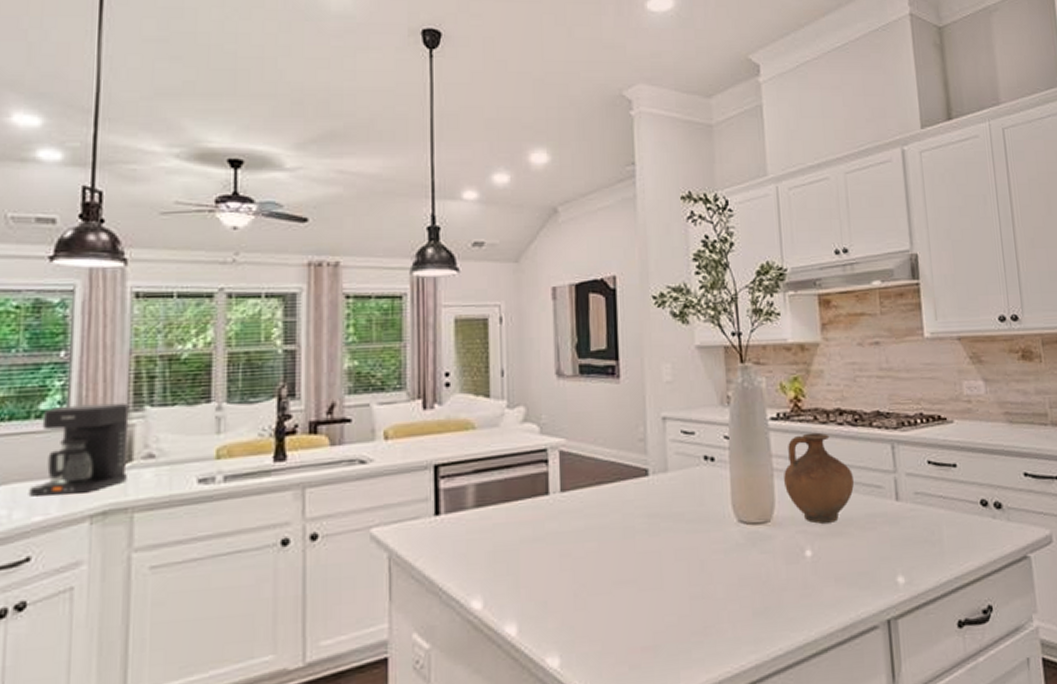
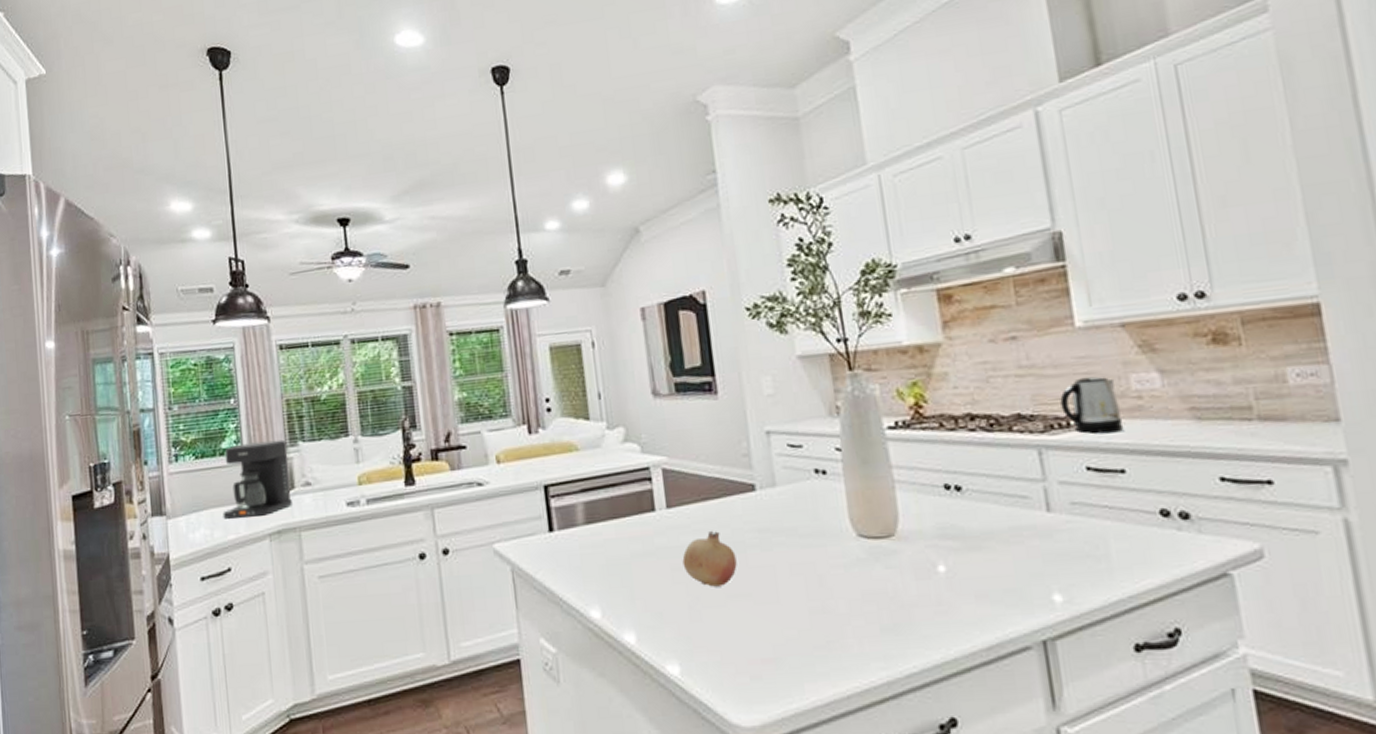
fruit: none [572,515,625,574] -> present [682,530,737,587]
ceramic jug: present [784,432,854,524] -> none [907,440,993,538]
kettle: none [910,381,957,432] -> present [1060,376,1124,434]

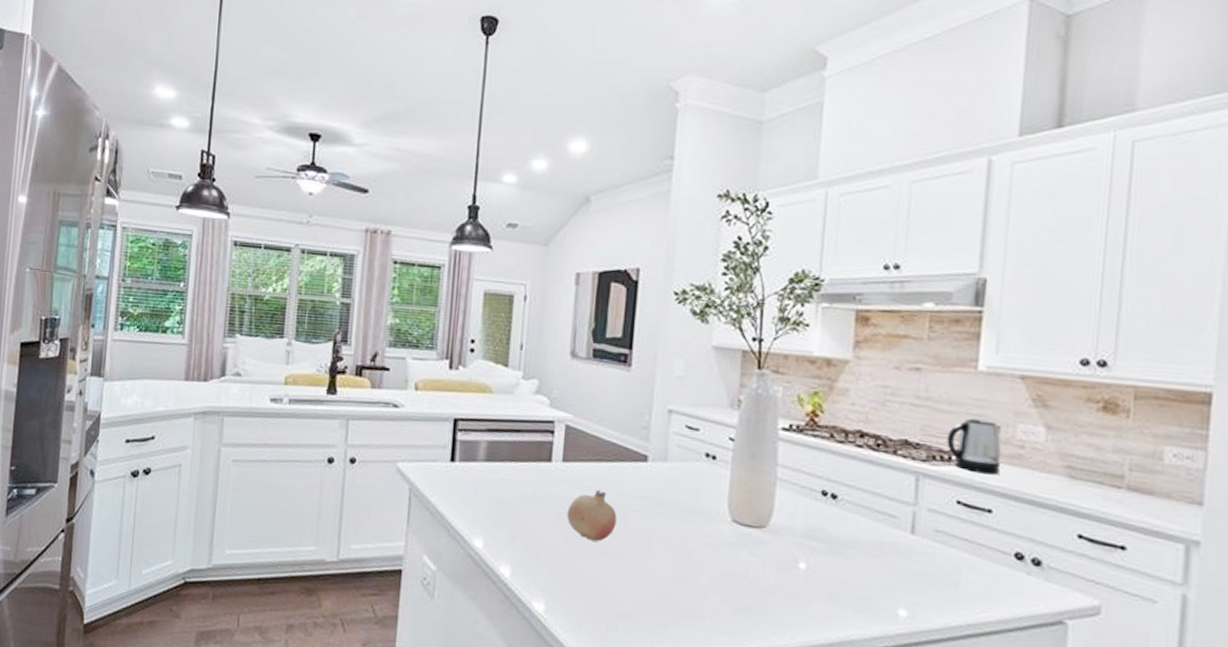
coffee maker: present [222,439,292,519] -> none [155,326,225,396]

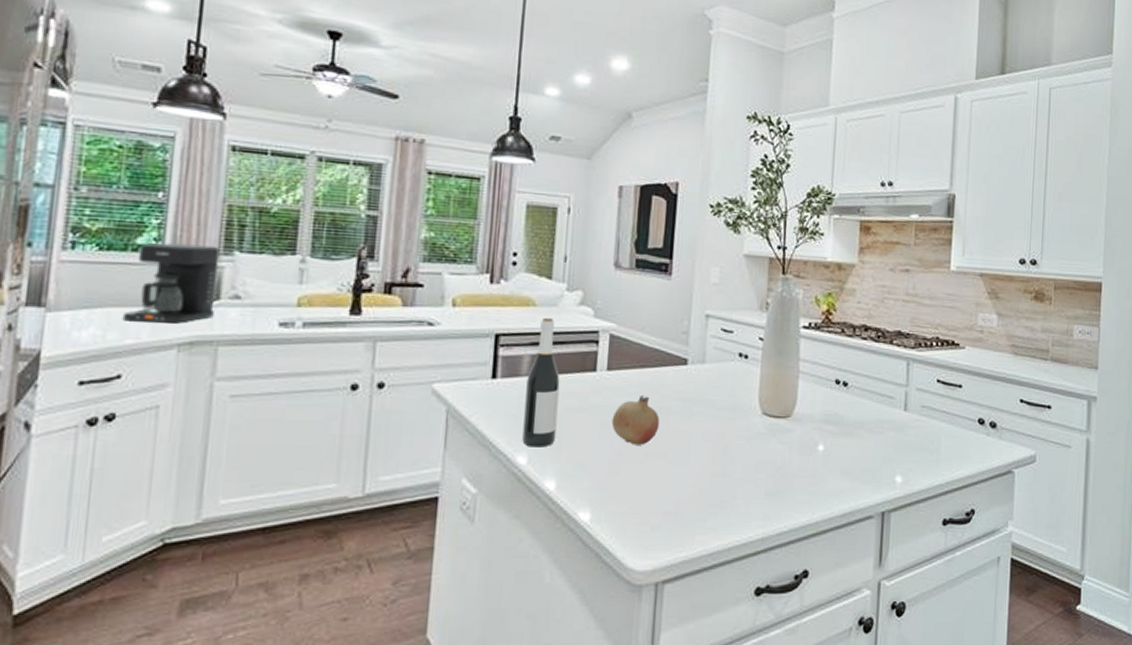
coffee maker: none [155,326,225,396] -> present [122,243,220,324]
wine bottle: none [478,404,516,533] -> present [522,317,560,448]
kettle: present [947,418,1003,475] -> none [929,310,968,356]

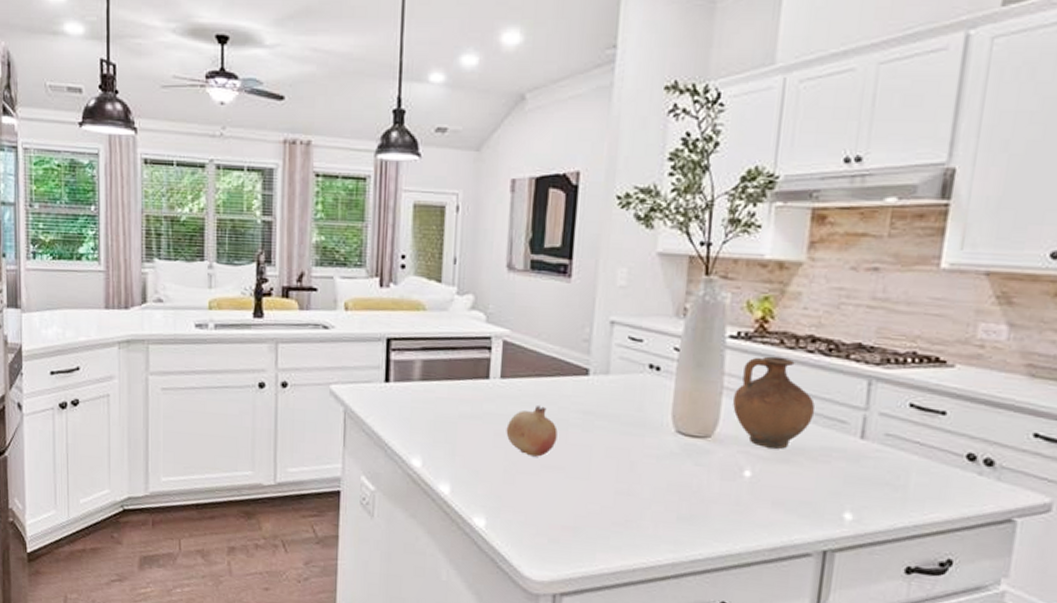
coffee maker: present [122,243,220,324] -> none [75,252,143,324]
wine bottle: present [522,317,560,448] -> none [416,322,452,452]
ceramic jug: none [807,343,869,424] -> present [733,356,815,449]

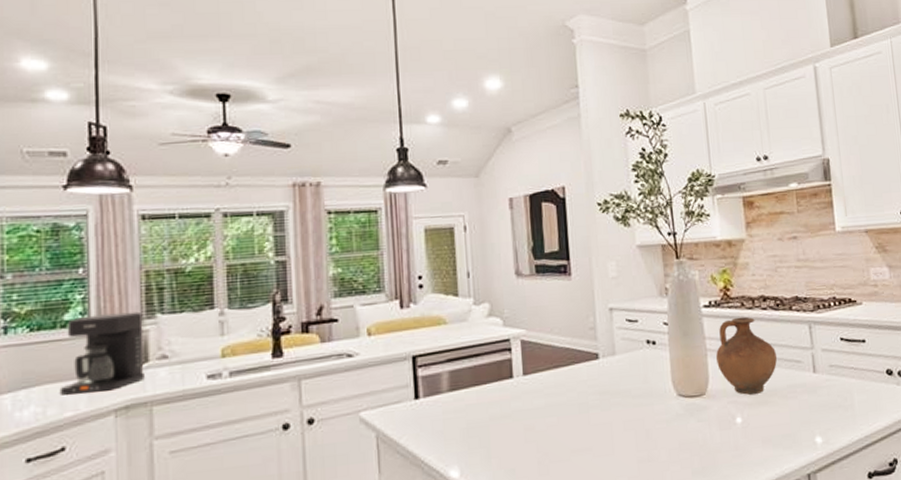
coffee maker: none [75,252,143,324] -> present [59,311,145,395]
fruit: present [506,405,558,457] -> none [534,393,581,444]

